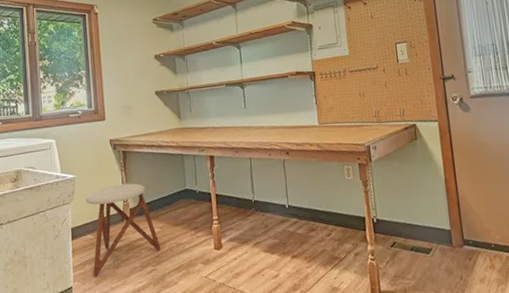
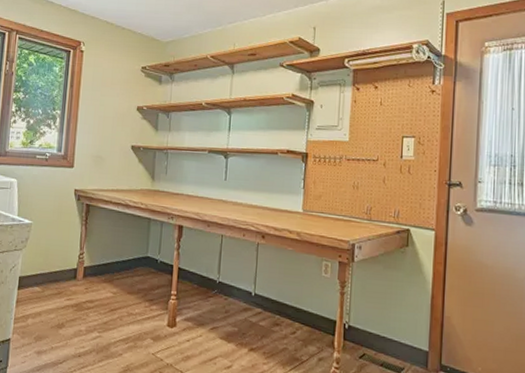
stool: present [85,183,161,276] -> none [34,238,111,332]

